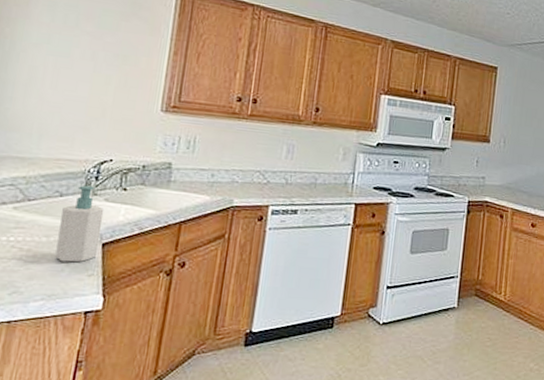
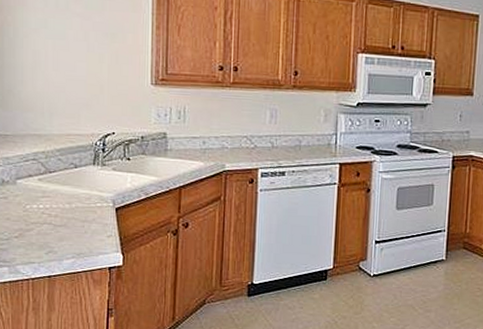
soap bottle: present [55,185,105,263] -> none [78,157,114,226]

